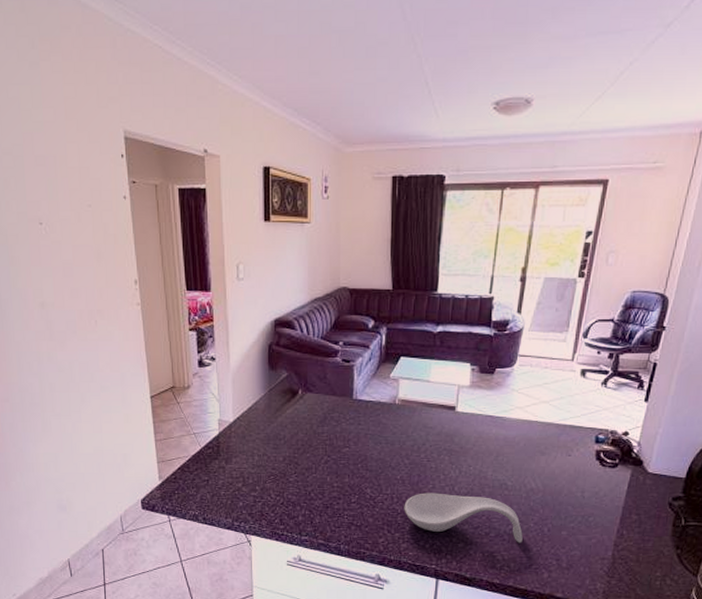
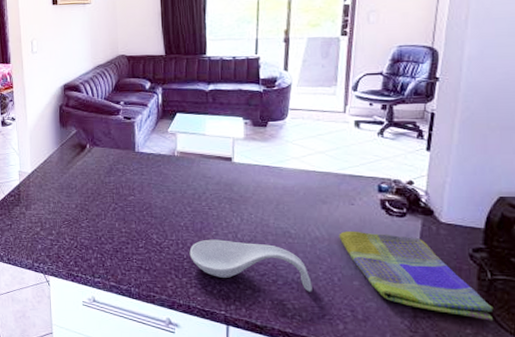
dish towel: none [553,481,683,564] -> present [339,230,494,321]

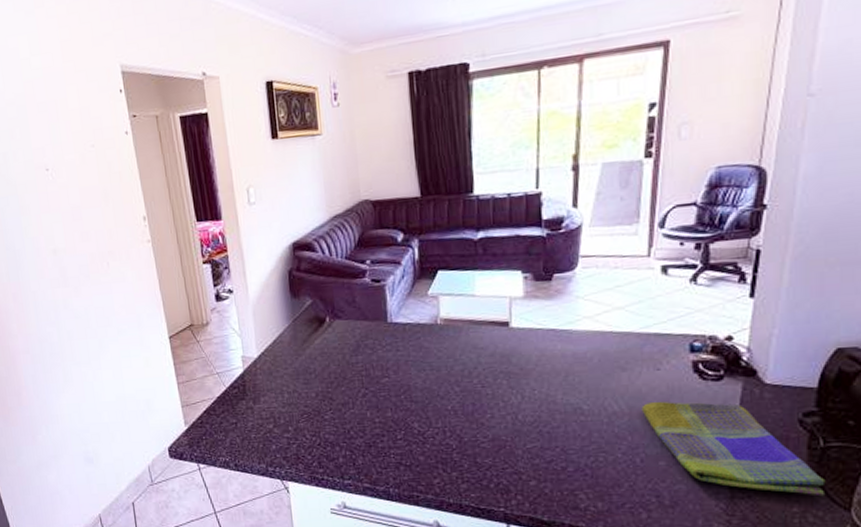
spoon rest: present [189,239,312,292] -> none [459,423,610,478]

